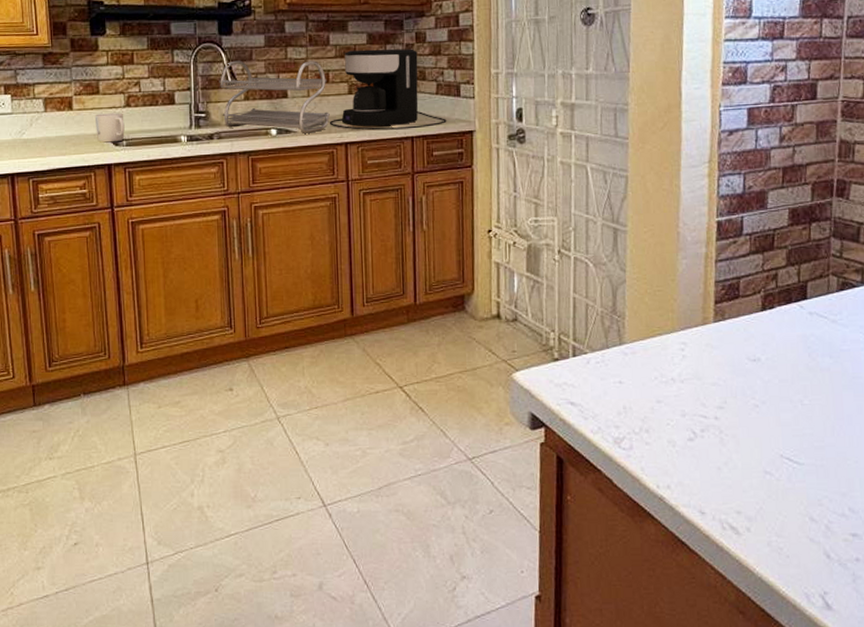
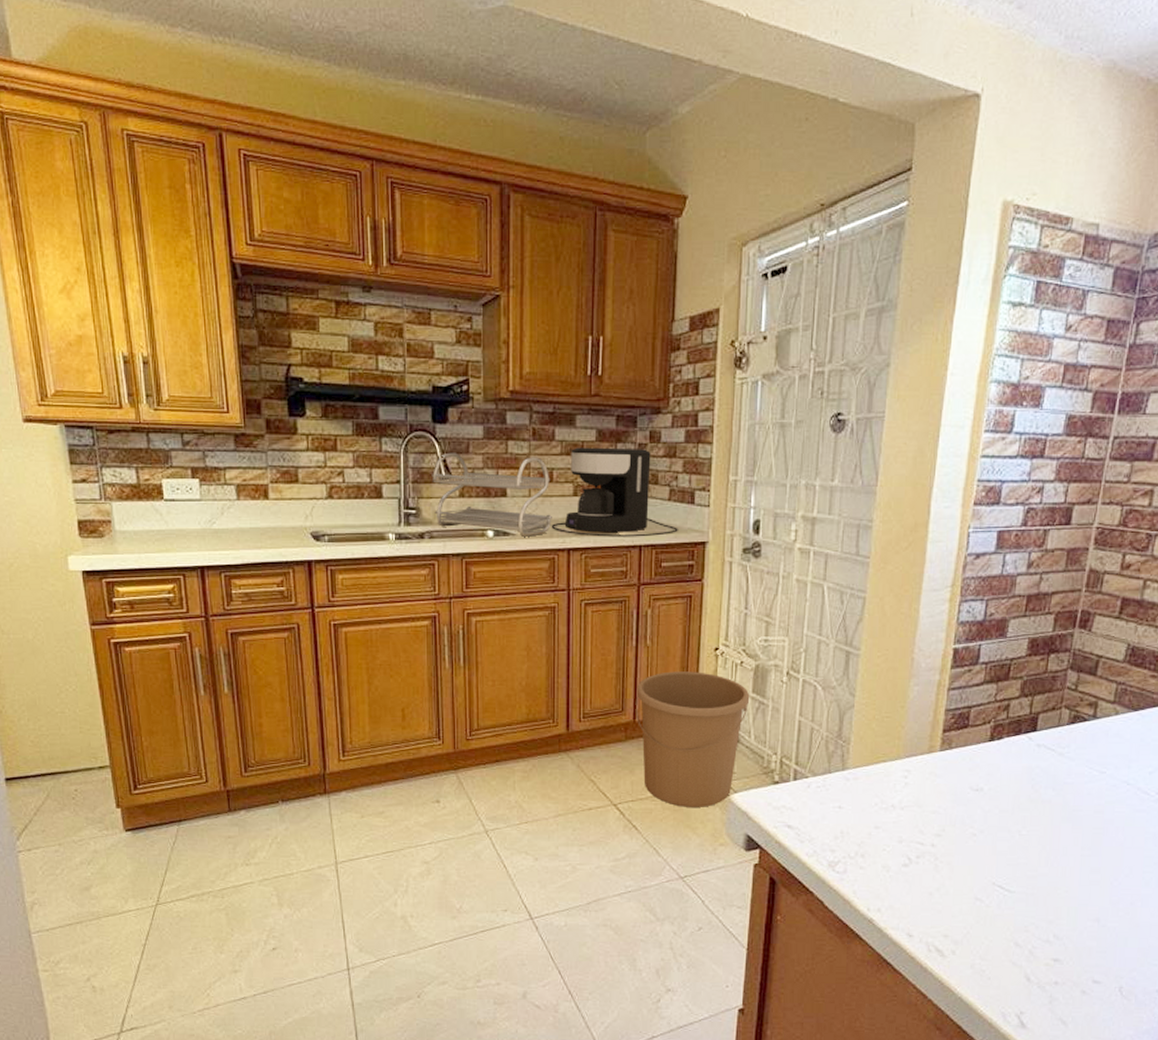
mug: present [94,113,125,143] -> none [293,505,327,537]
bucket: none [415,253,525,387] -> present [635,671,750,807]

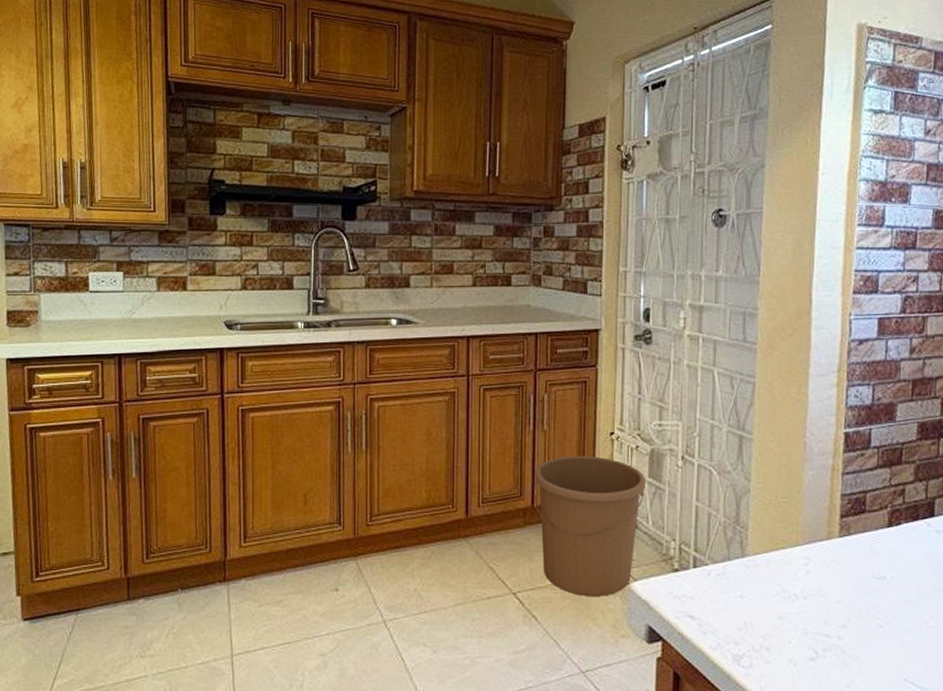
dish rack: present [431,452,552,537] -> none [339,247,452,325]
coffee maker: present [551,447,678,537] -> none [451,241,572,325]

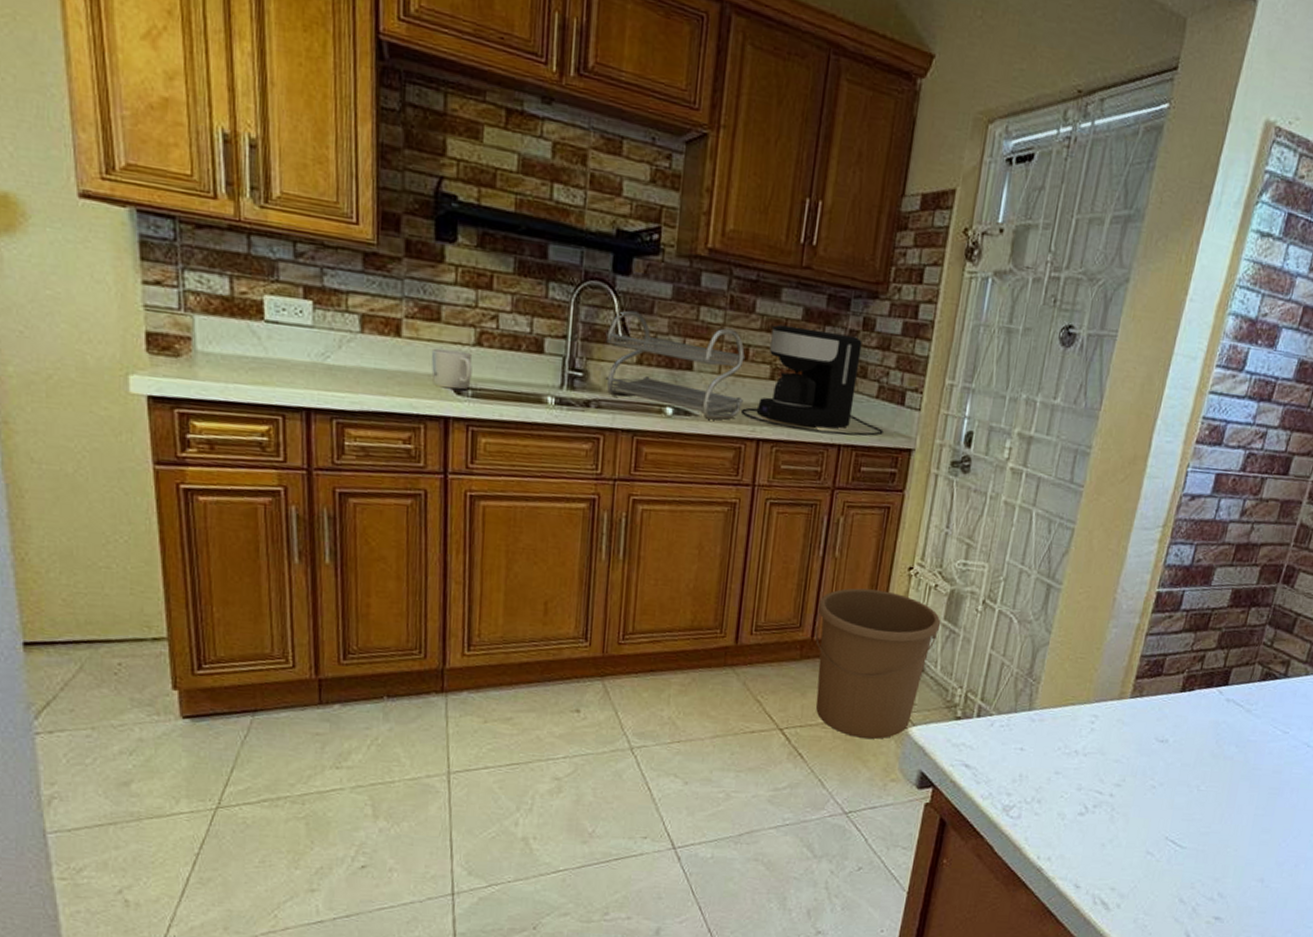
mug: none [209,295,240,326] -> present [431,348,473,390]
dish rack: none [339,247,452,325] -> present [605,310,746,420]
coffee maker: none [451,241,572,325] -> present [740,324,884,437]

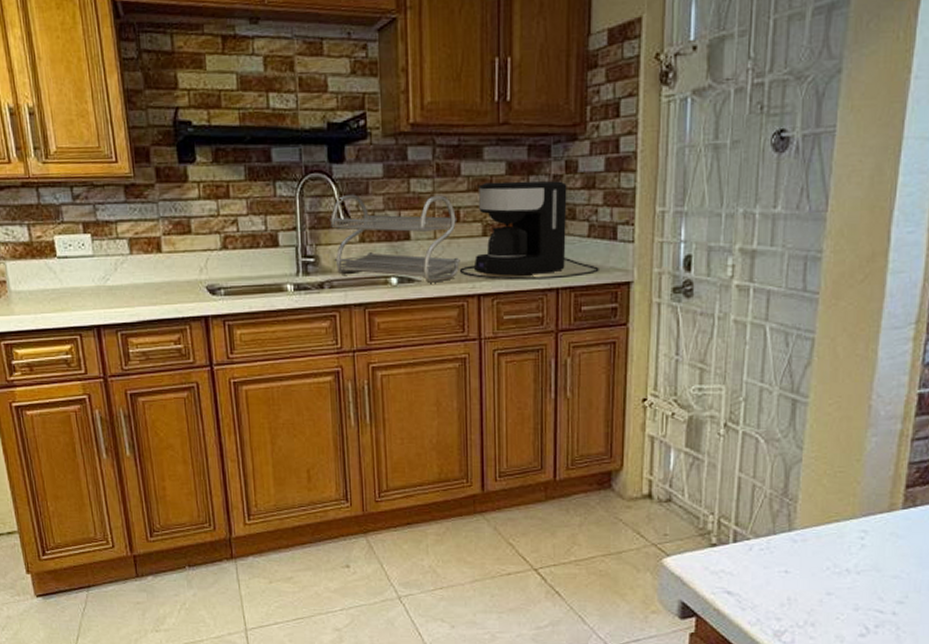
mug: present [431,348,473,390] -> none [187,256,222,291]
bucket: present [814,588,941,739] -> none [555,425,683,572]

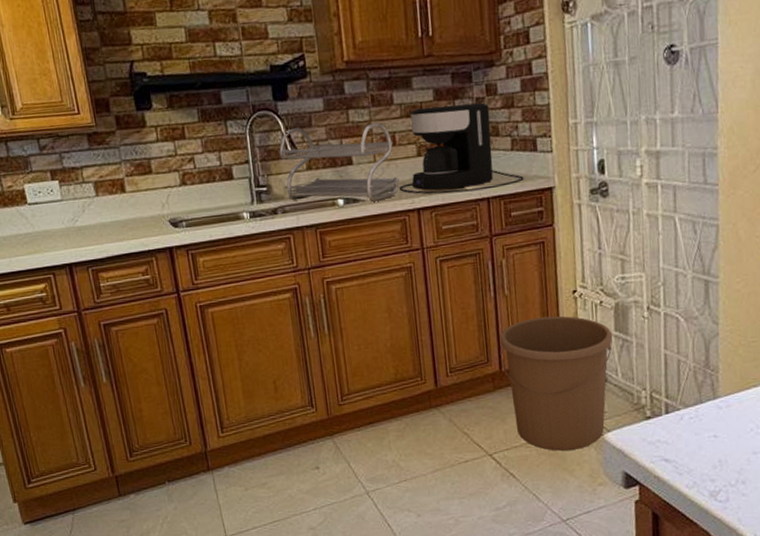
bucket: none [555,425,683,572] -> present [499,315,613,451]

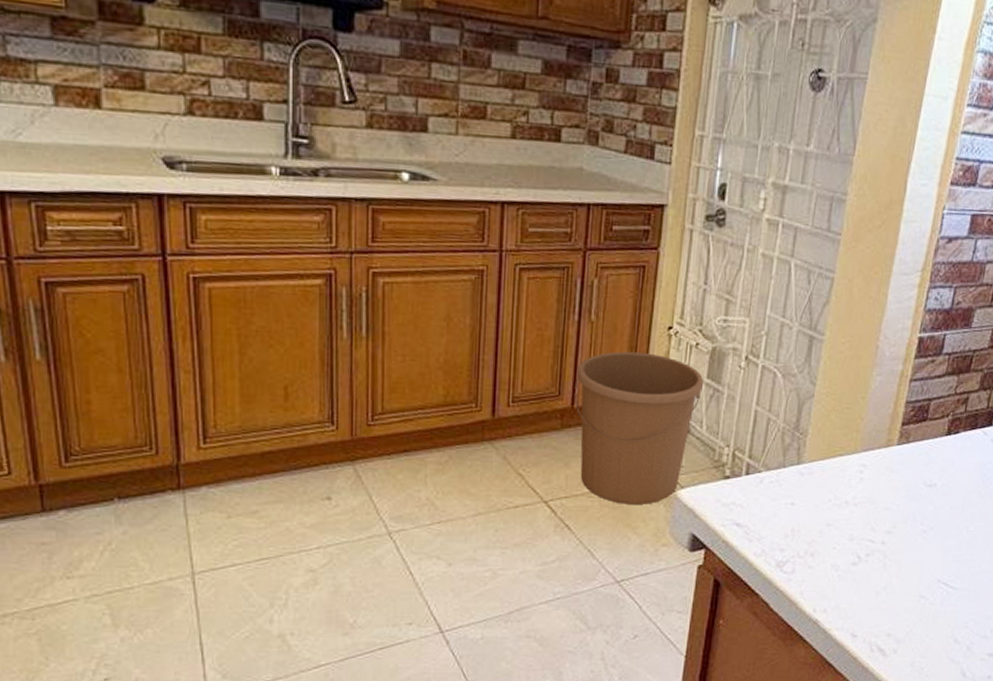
dish rack: present [278,122,399,202] -> none [330,70,484,184]
coffee maker: present [399,102,524,195] -> none [482,79,634,194]

